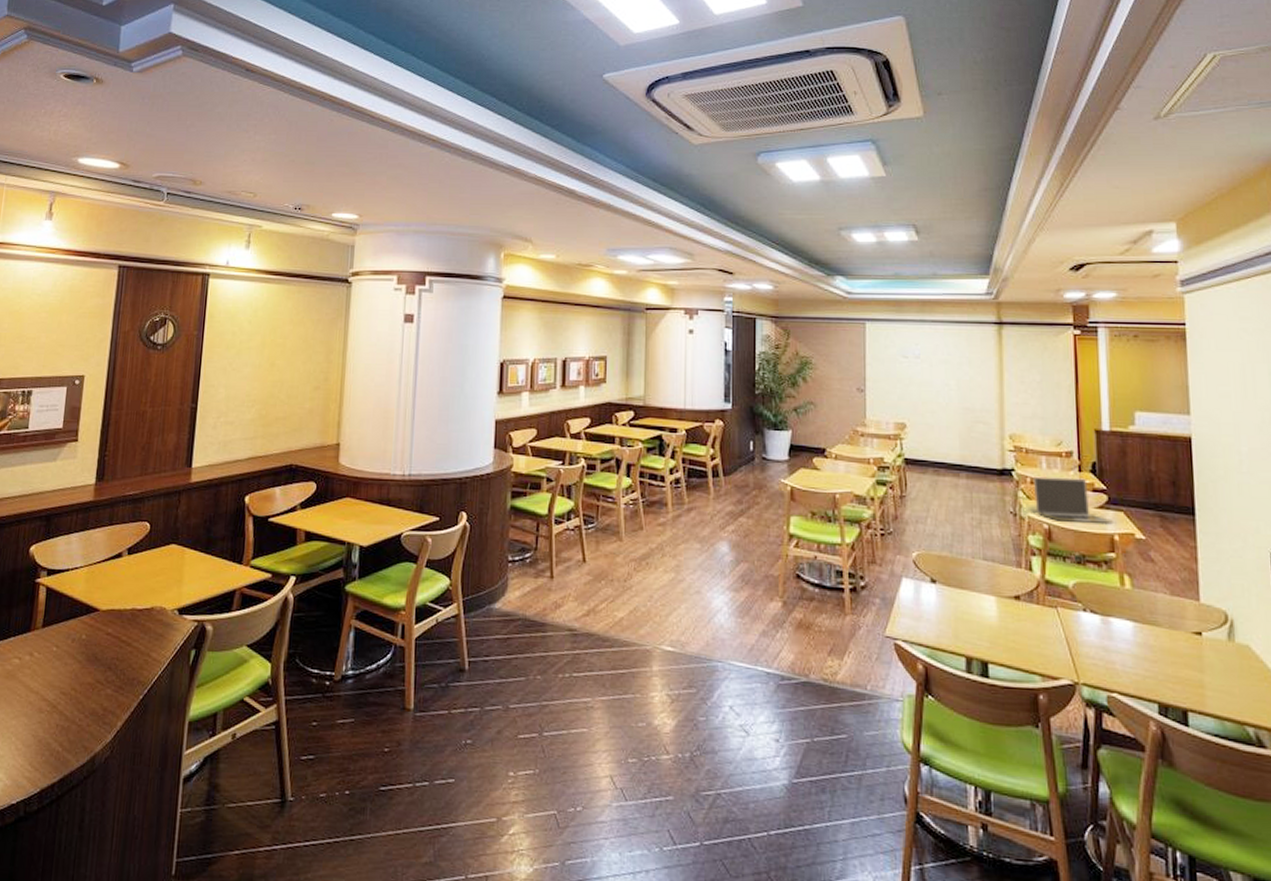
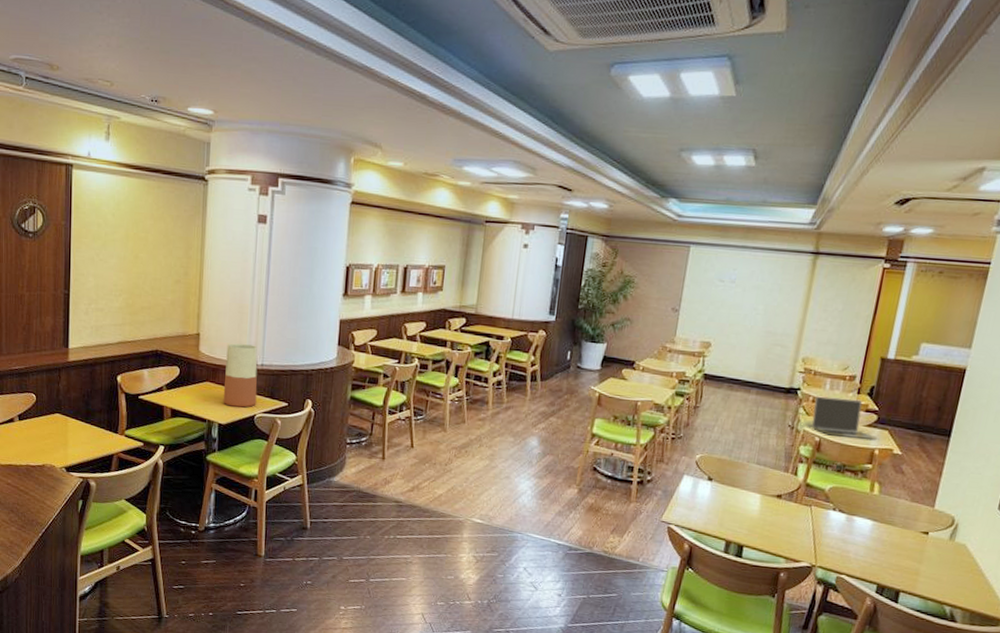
vase: none [365,452,405,525] -> present [223,343,258,408]

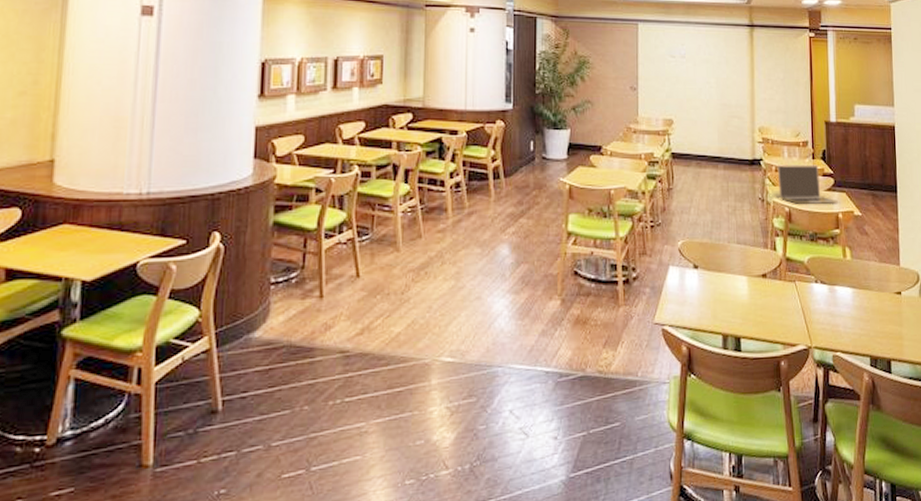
vase: present [223,343,258,408] -> none [89,168,142,254]

